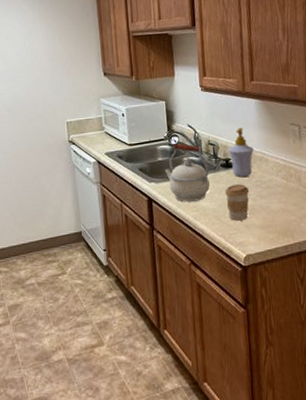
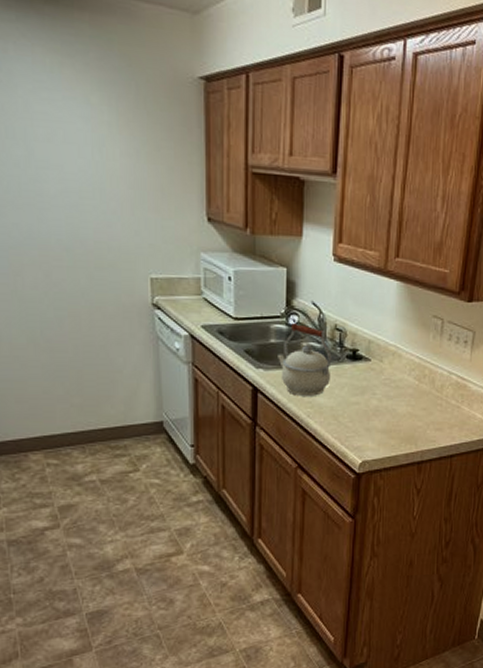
coffee cup: present [225,184,249,221] -> none [347,381,375,423]
soap bottle: present [228,127,254,177] -> none [357,313,388,372]

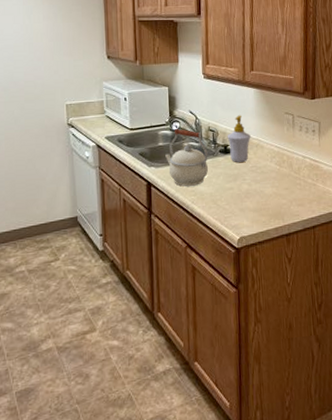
soap bottle: none [357,313,388,372] -> present [227,115,251,162]

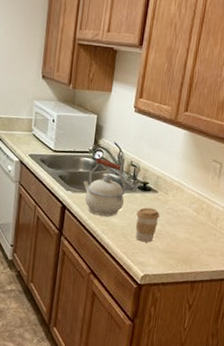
coffee cup: none [222,169,245,205] -> present [135,207,160,243]
soap bottle: present [227,115,251,162] -> none [148,154,173,202]

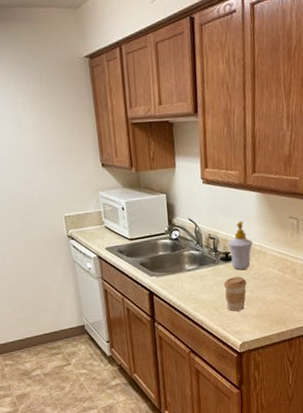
kettle: present [84,157,127,217] -> none [166,236,210,295]
soap bottle: none [148,154,173,202] -> present [228,221,253,270]

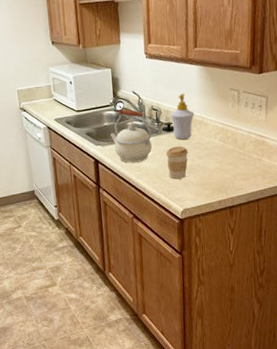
kettle: none [166,236,210,295] -> present [111,108,153,163]

